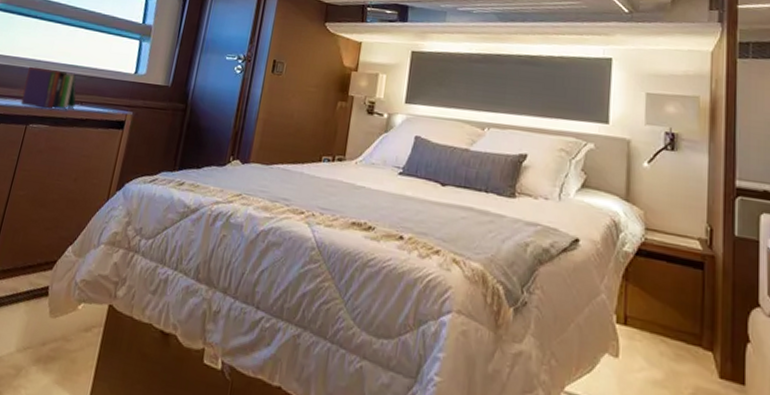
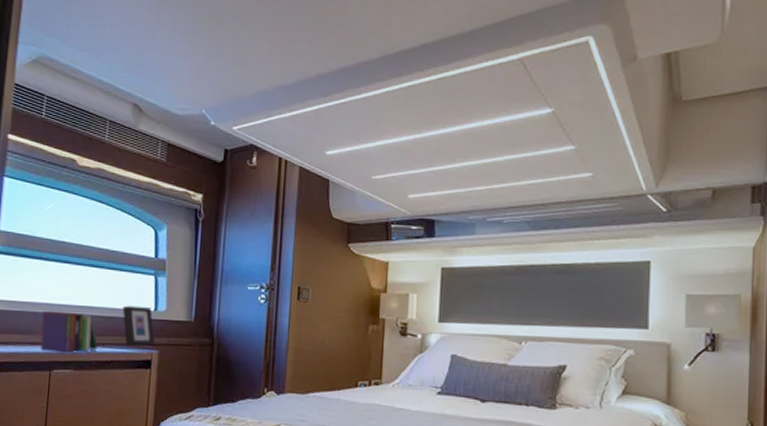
picture frame: none [102,66,133,107] -> present [122,305,155,346]

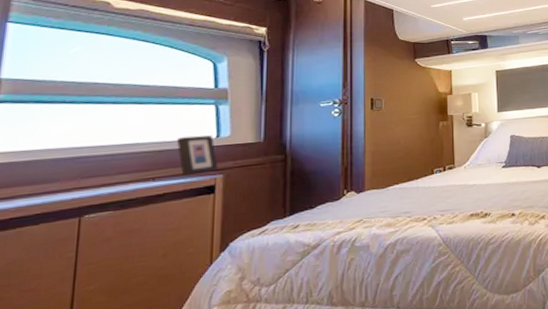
books: present [40,310,97,354] -> none [64,152,145,199]

